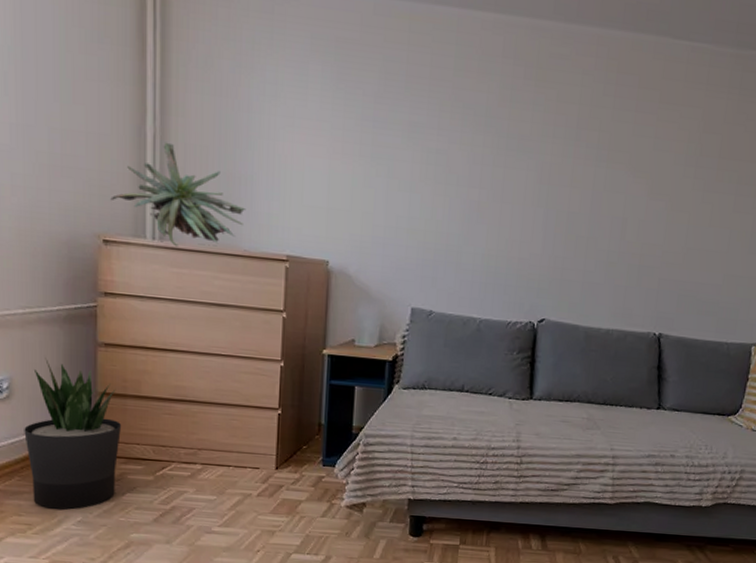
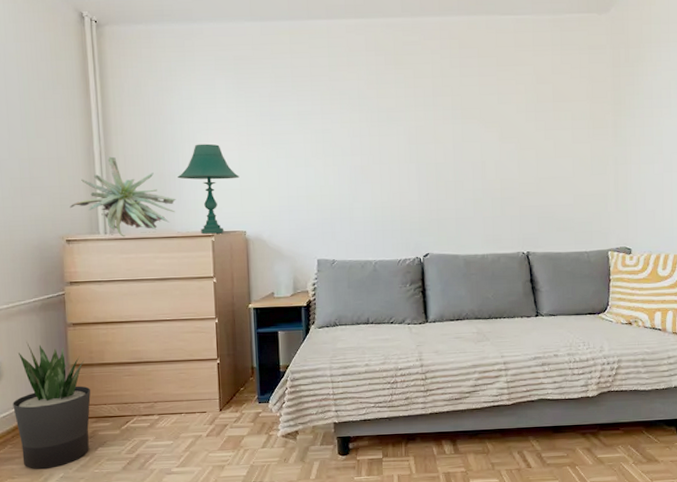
table lamp: none [250,143,327,260] -> present [178,143,239,234]

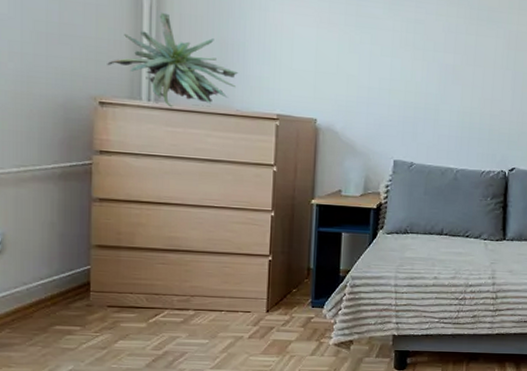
planter: present [13,342,91,469] -> none [16,213,116,359]
table lamp: present [178,143,239,234] -> none [243,13,315,118]

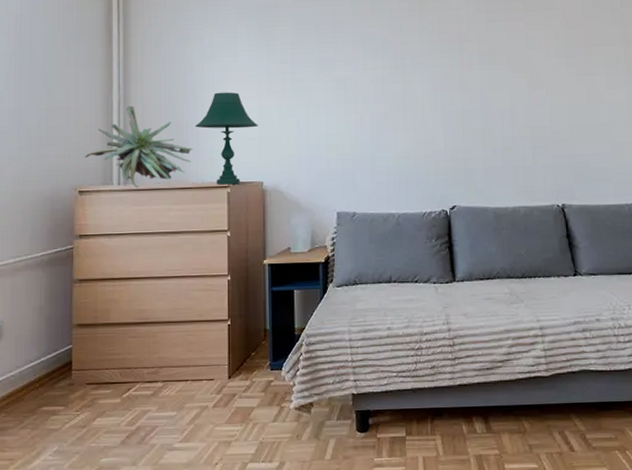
table lamp: none [243,13,315,118] -> present [195,92,258,185]

